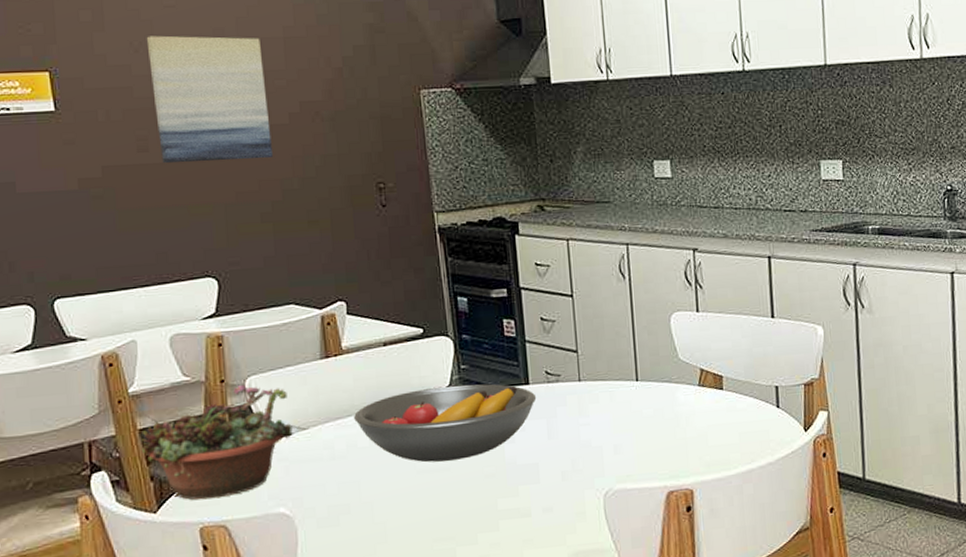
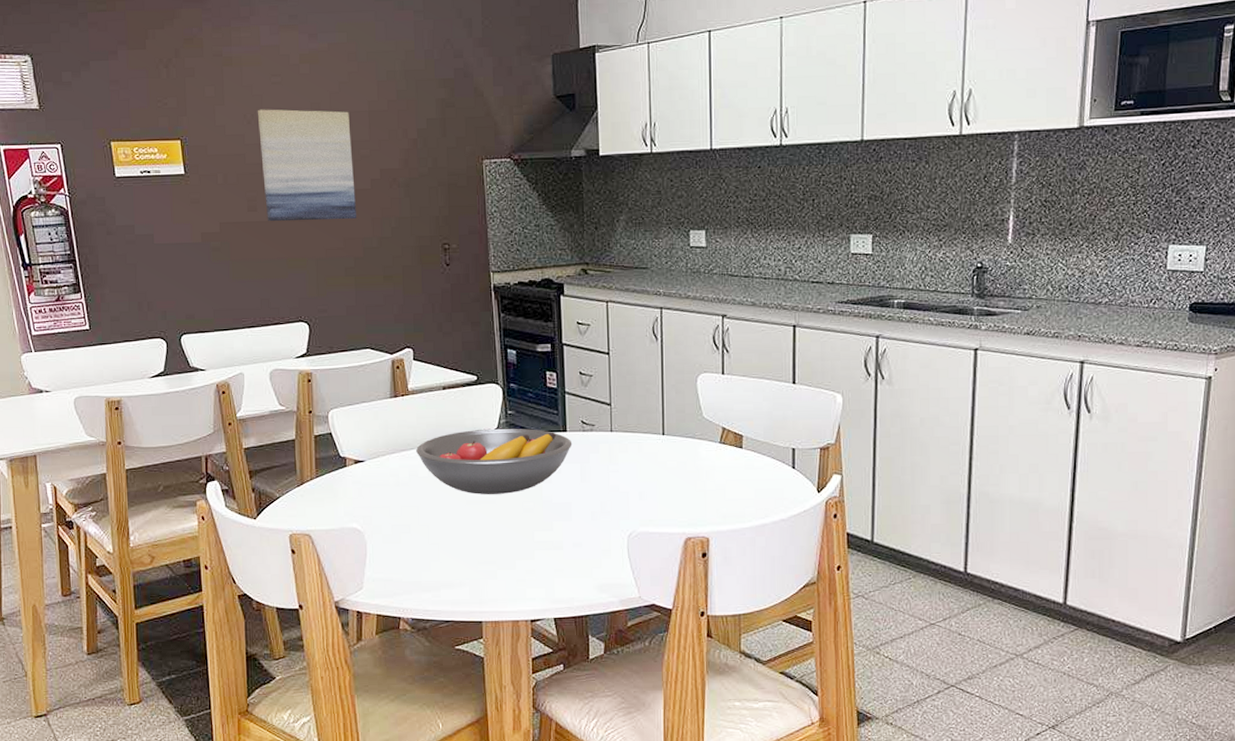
succulent planter: present [142,385,310,500] -> none [246,417,380,511]

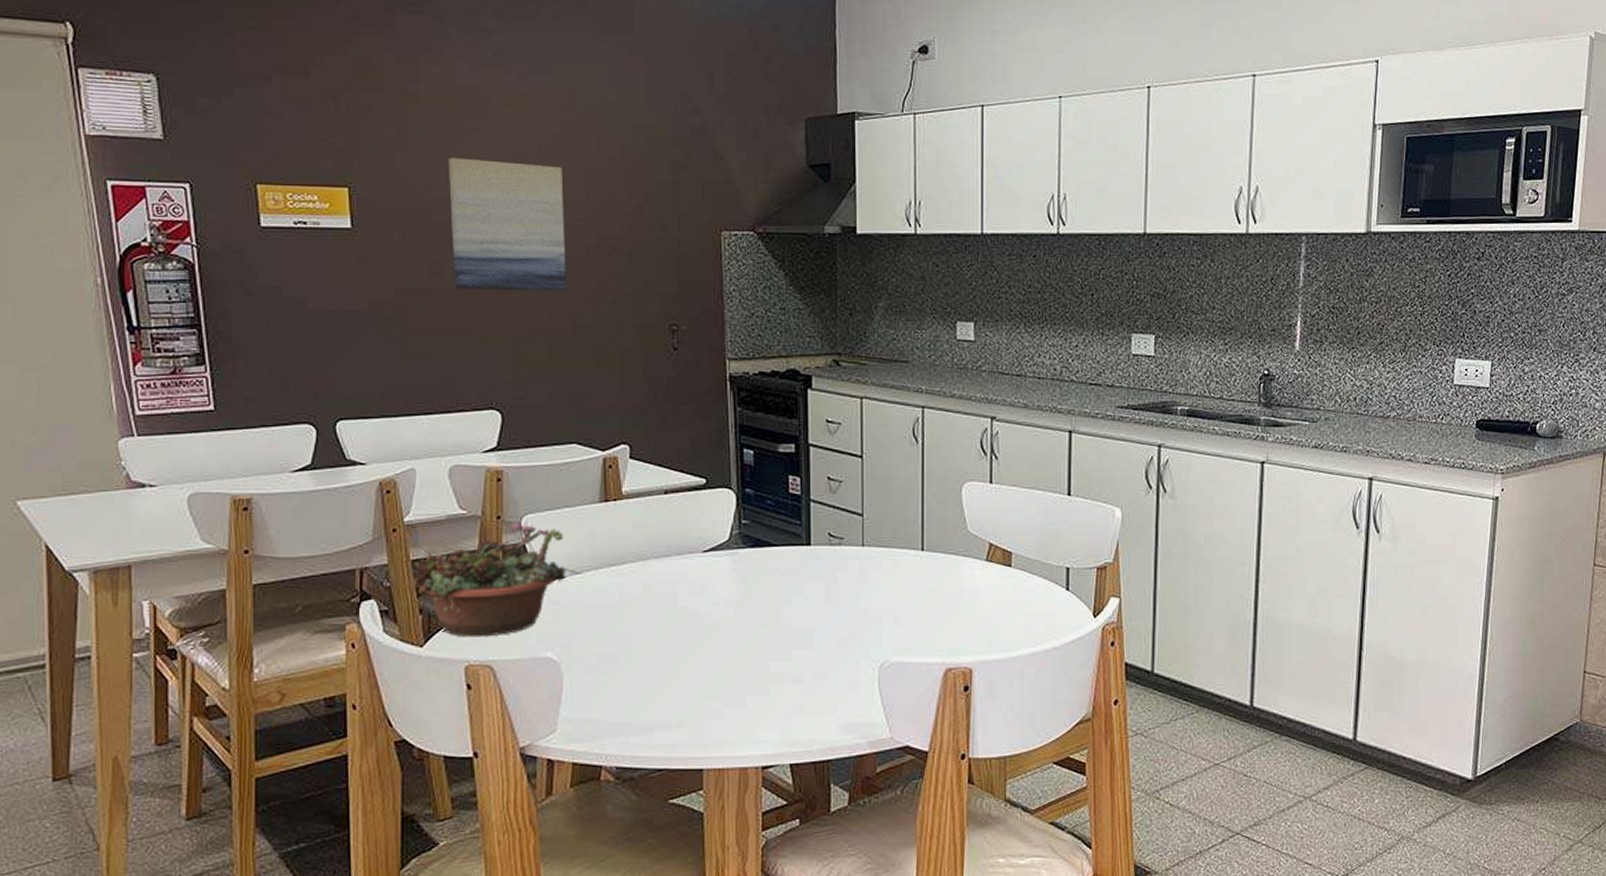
succulent planter: none [246,417,380,511] -> present [414,523,584,637]
fruit bowl: present [416,428,573,494] -> none [629,540,817,618]

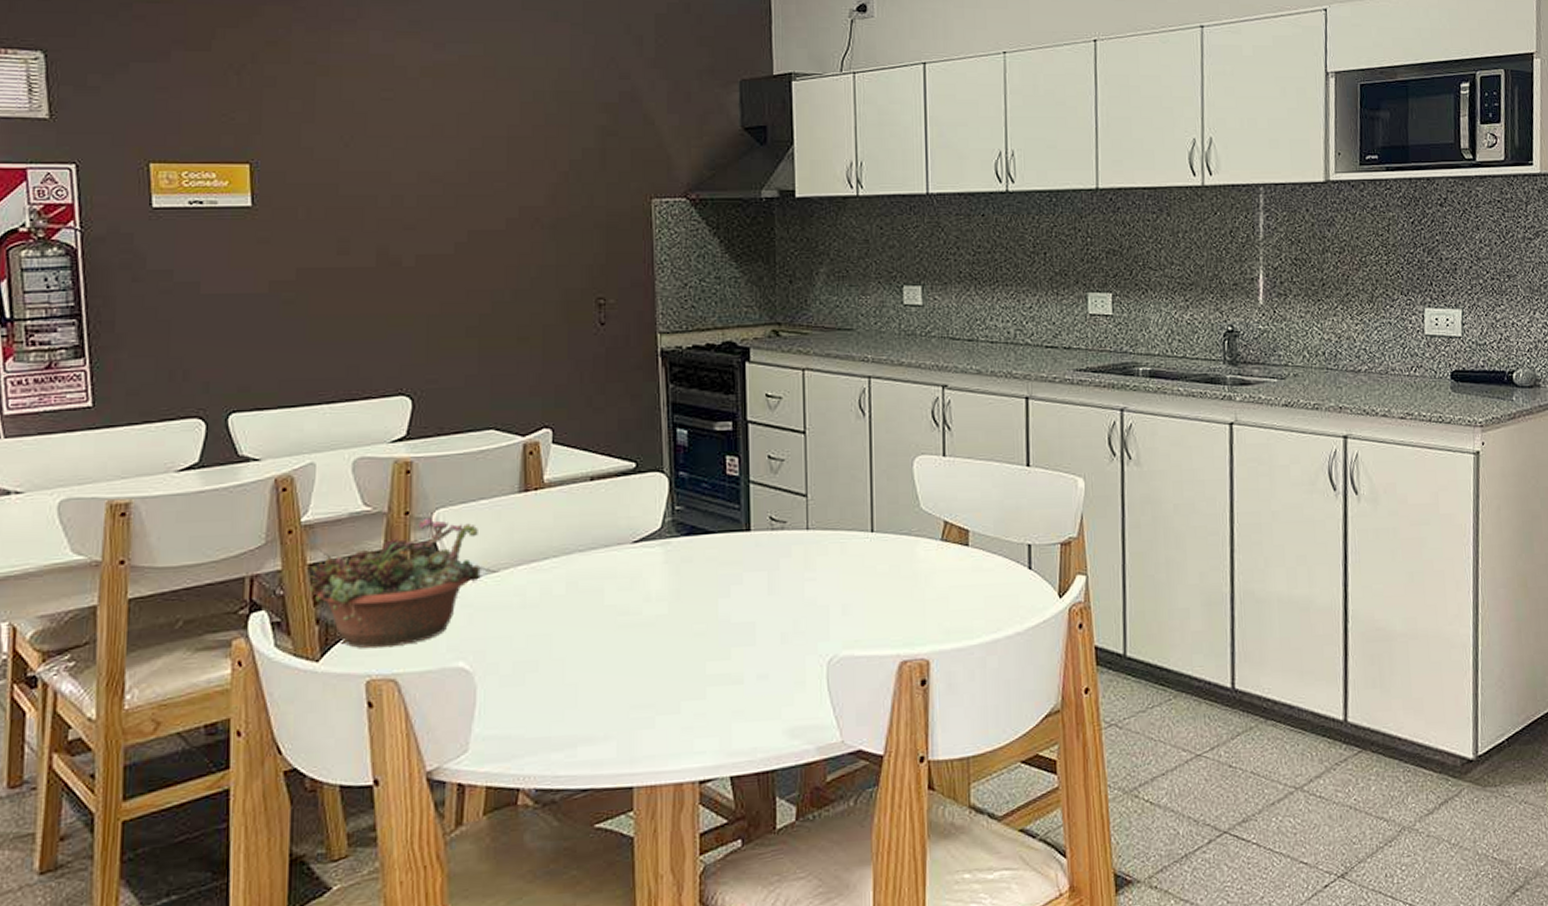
wall art: present [448,157,566,291] -> none [358,130,485,269]

